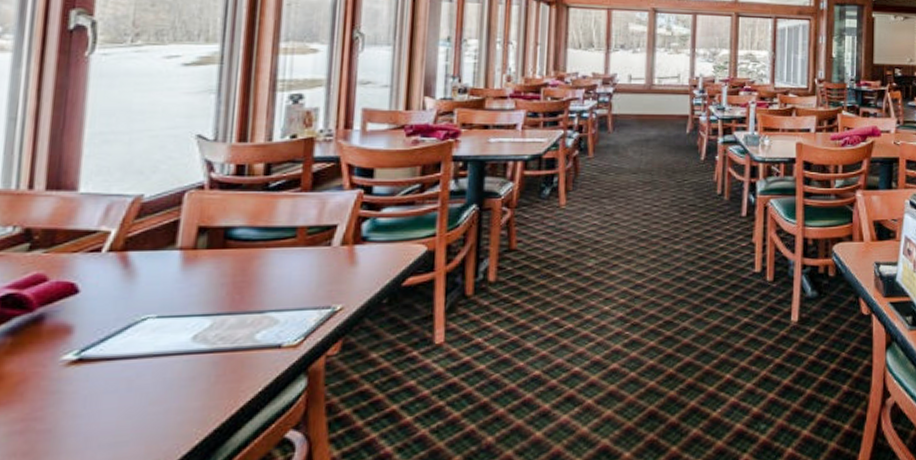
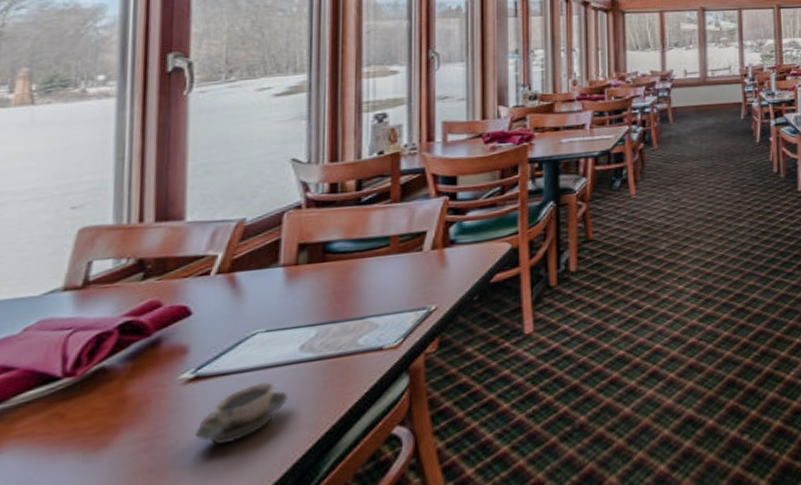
cup: none [75,371,177,433] -> present [195,381,288,444]

